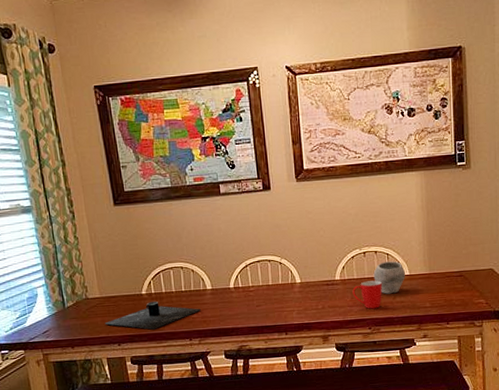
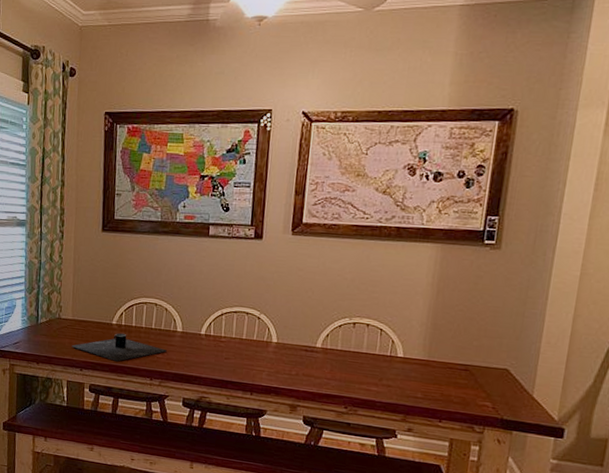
mug: present [352,280,382,309] -> none [333,355,369,388]
bowl: present [373,261,405,294] -> none [360,337,399,375]

